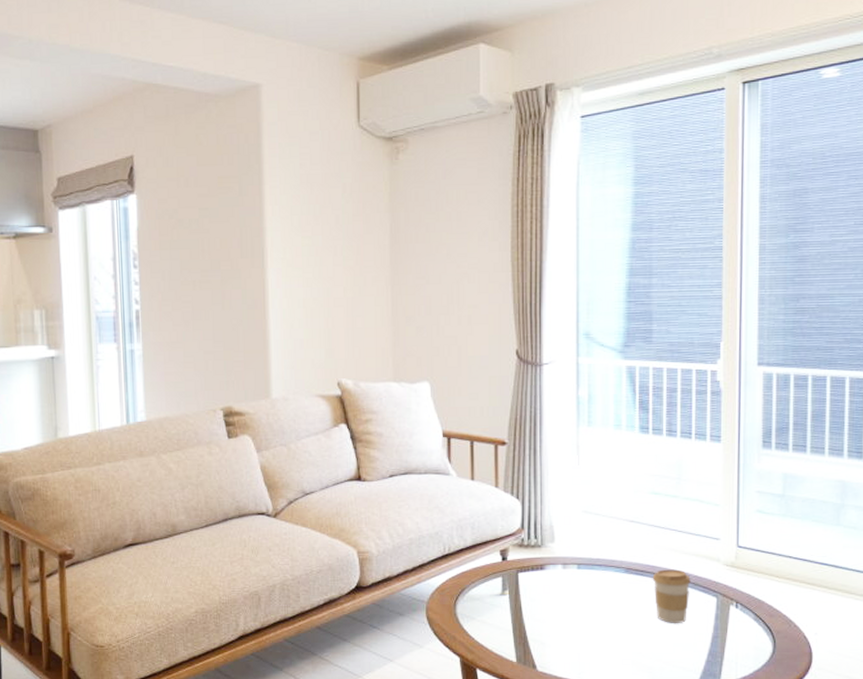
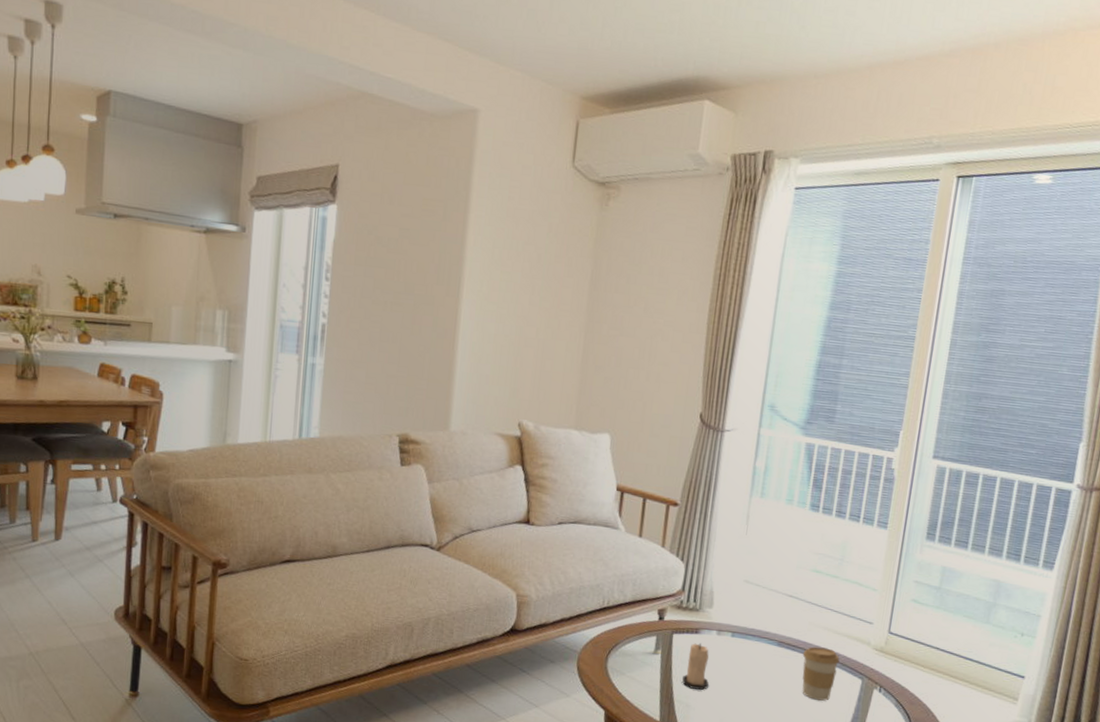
candle: none [534,578,561,626] -> present [682,642,709,690]

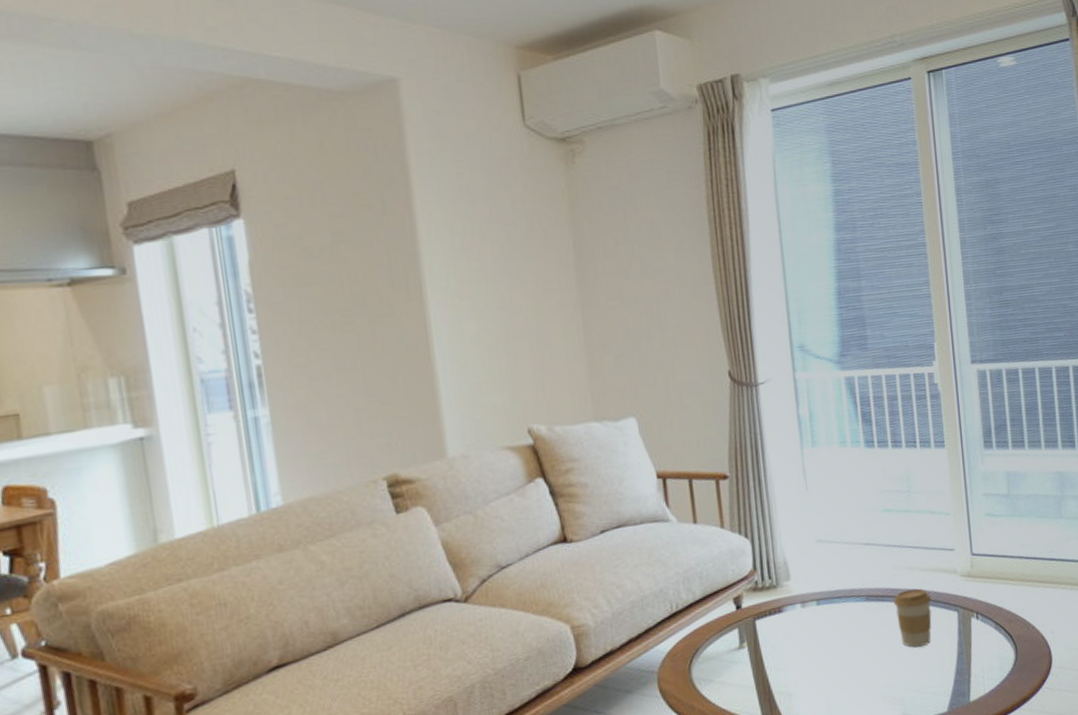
candle: present [682,642,709,690] -> none [776,621,806,675]

